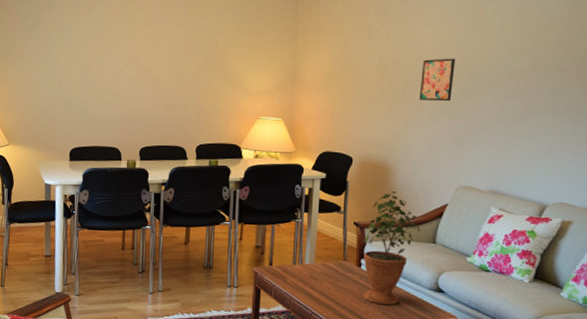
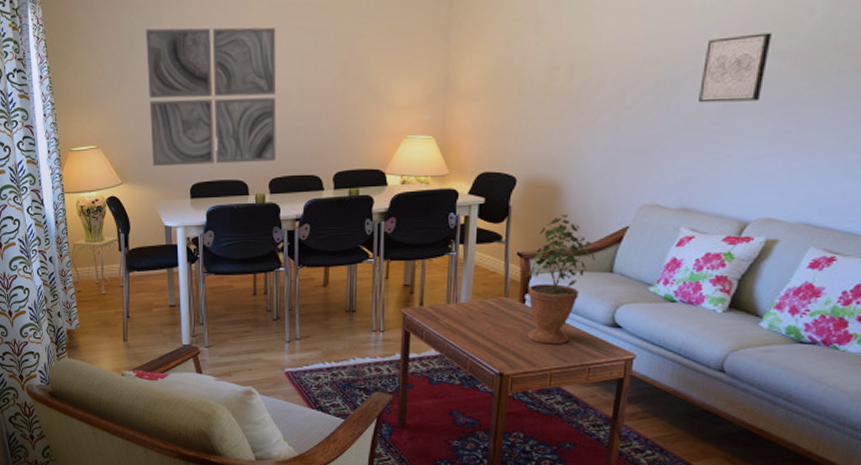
wall art: none [37,14,151,132] -> present [146,27,277,167]
wall art: present [419,58,455,102] -> none [597,50,643,105]
wall art: none [502,50,558,105] -> present [699,32,772,103]

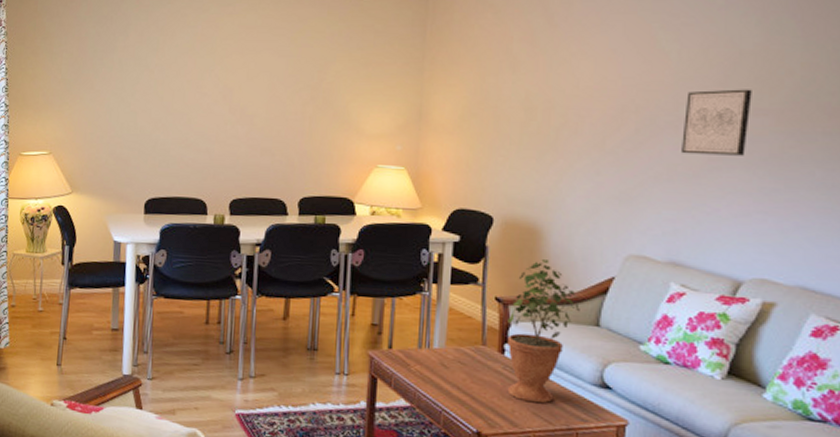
wall art: present [146,27,277,167] -> none [106,39,246,181]

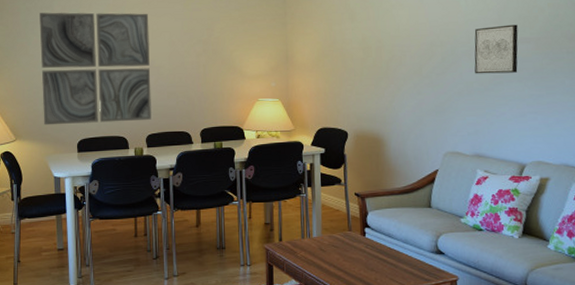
wall art: none [106,39,246,181] -> present [39,12,151,126]
potted plant: present [507,259,580,403] -> none [365,161,416,271]

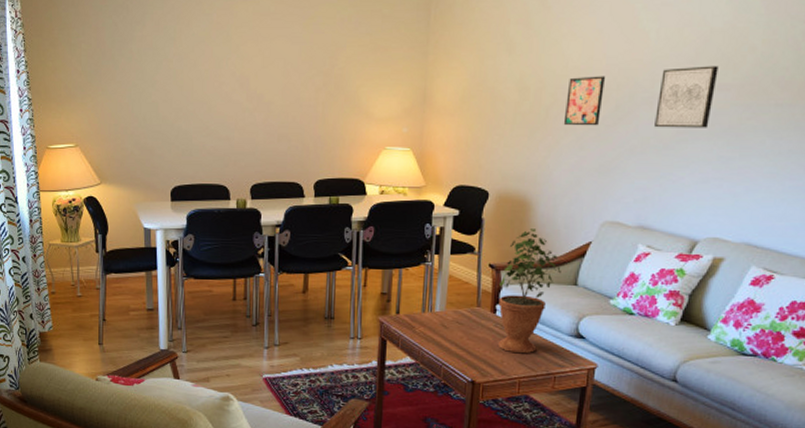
wall art: present [39,12,151,126] -> none [128,29,260,168]
potted plant: none [365,161,416,271] -> present [497,229,561,354]
wall art: none [401,35,431,76] -> present [563,76,605,126]

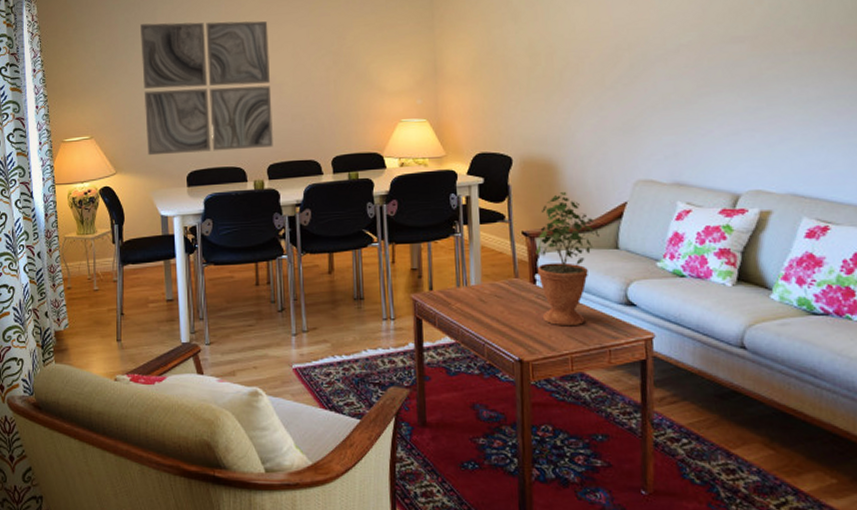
wall art: none [128,29,260,168] -> present [140,21,273,156]
wall art: present [563,76,605,126] -> none [578,37,616,87]
wall art: present [654,65,719,128] -> none [671,19,729,83]

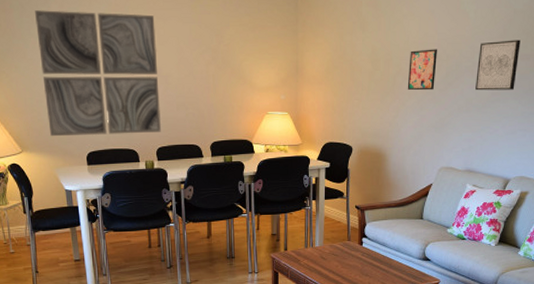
potted plant: present [535,192,600,327] -> none [364,175,410,276]
wall art: none [578,37,616,87] -> present [407,49,437,91]
wall art: none [671,19,729,83] -> present [475,39,521,91]

